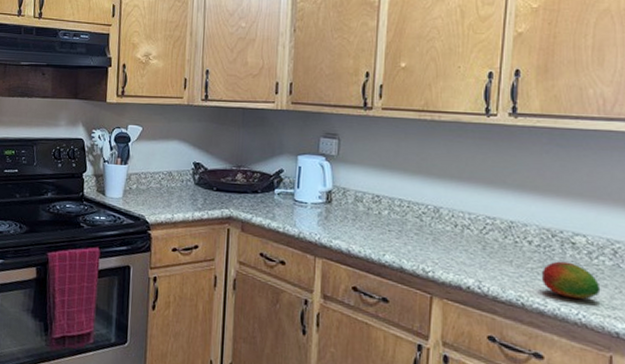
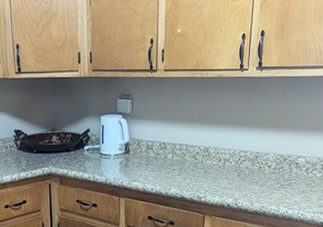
fruit: present [541,261,601,299] -> none [276,178,313,204]

